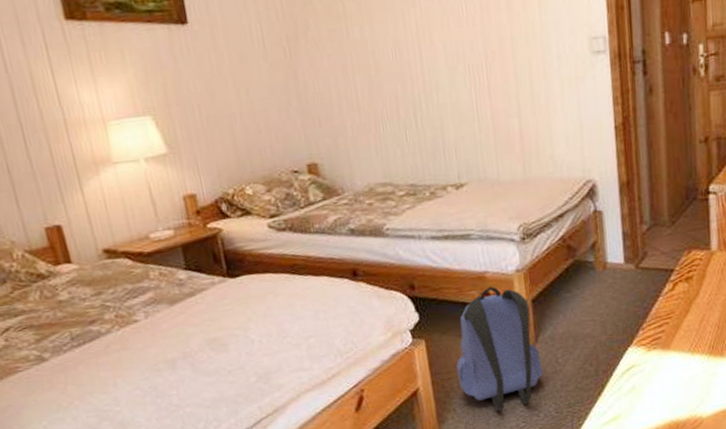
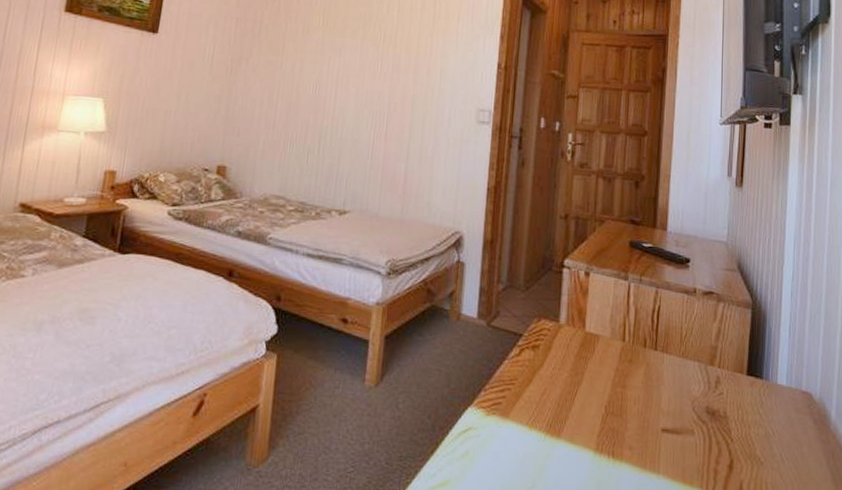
backpack: present [456,286,543,412] -> none [298,313,383,449]

